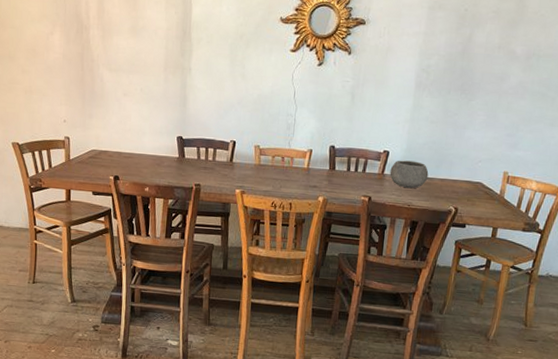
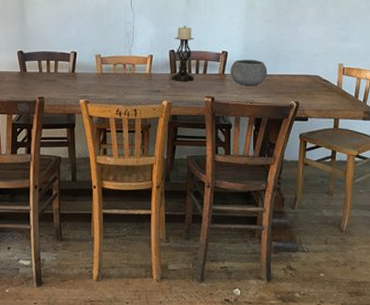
candle holder: none [329,121,356,179] -> present [171,25,195,81]

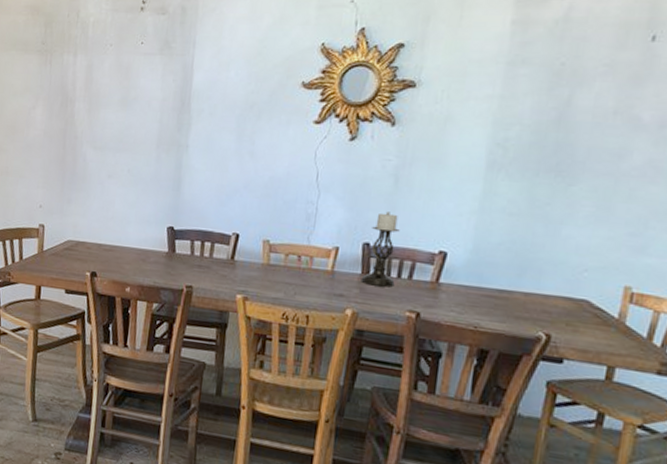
bowl: present [230,59,267,87] -> none [447,264,506,305]

